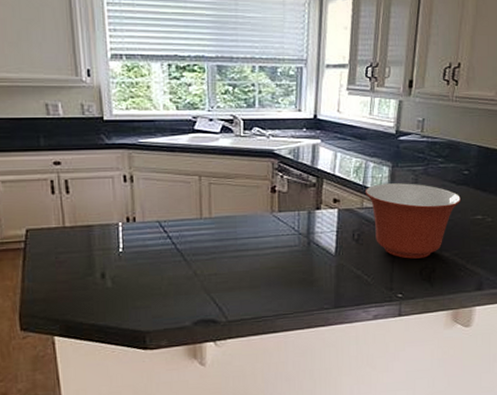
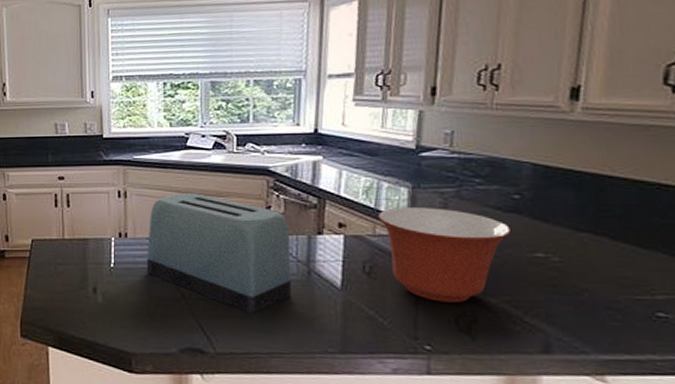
toaster: none [157,176,294,283] -> present [146,193,292,313]

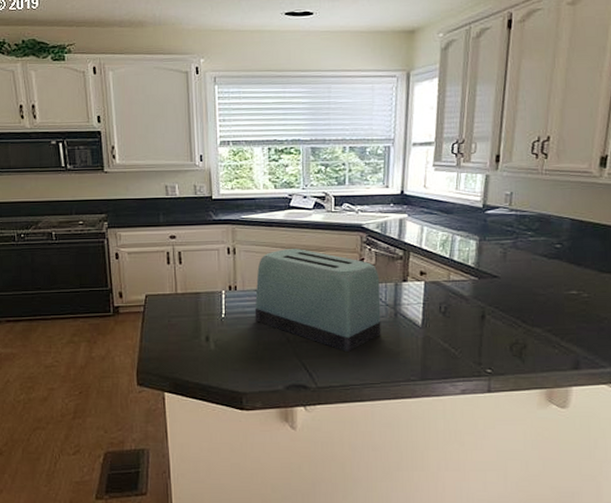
mixing bowl: present [378,208,512,303] -> none [452,256,554,334]

